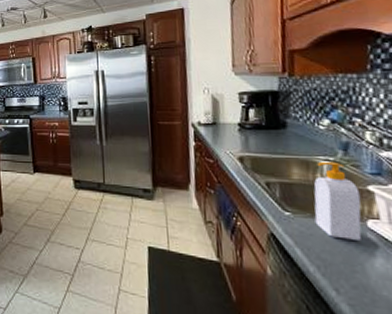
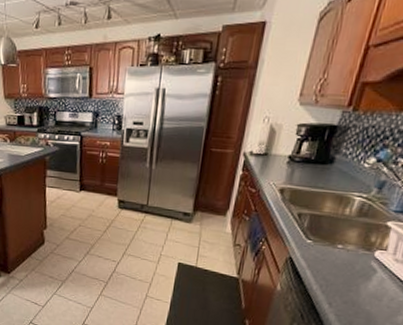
soap bottle: present [313,161,362,240] -> none [331,197,379,267]

